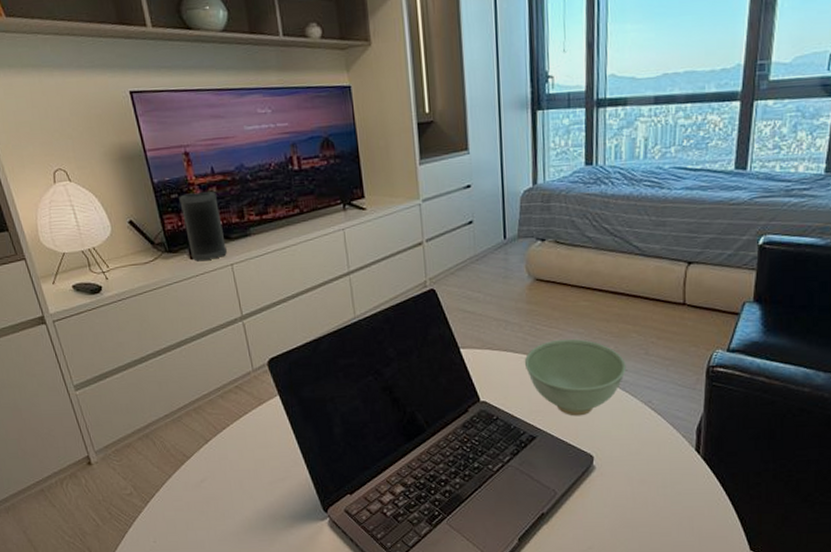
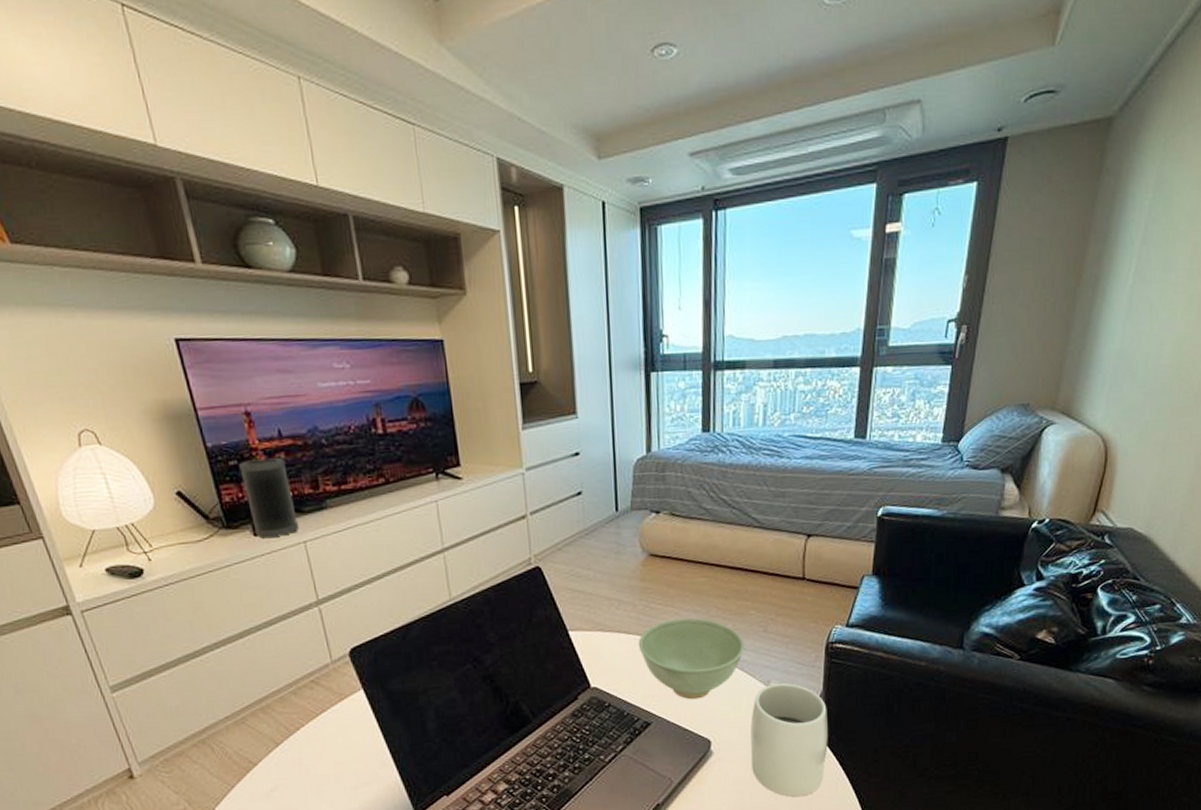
mug: none [632,401,709,515] -> present [750,681,828,798]

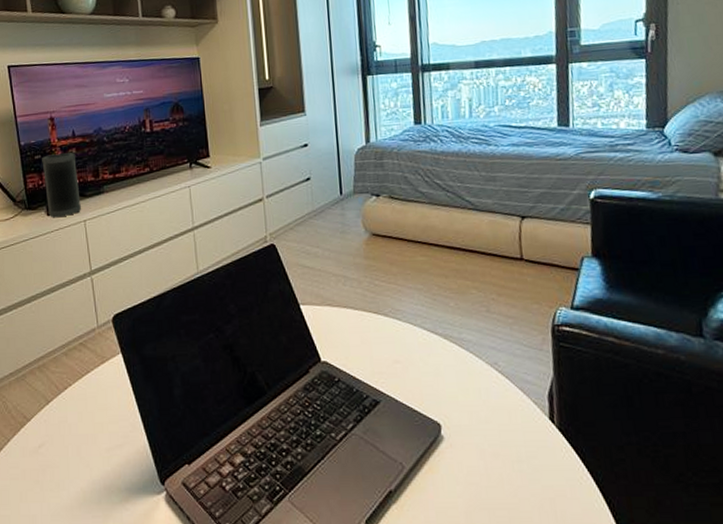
bowl: present [638,617,745,700] -> none [364,295,469,379]
mug: present [750,681,828,798] -> none [480,363,566,496]

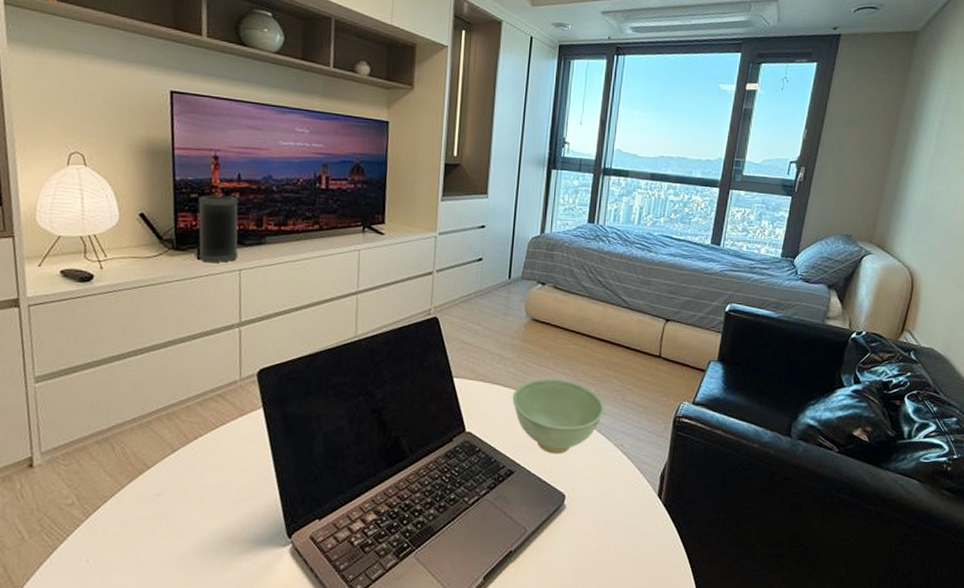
bowl: none [364,295,469,379] -> present [512,378,604,454]

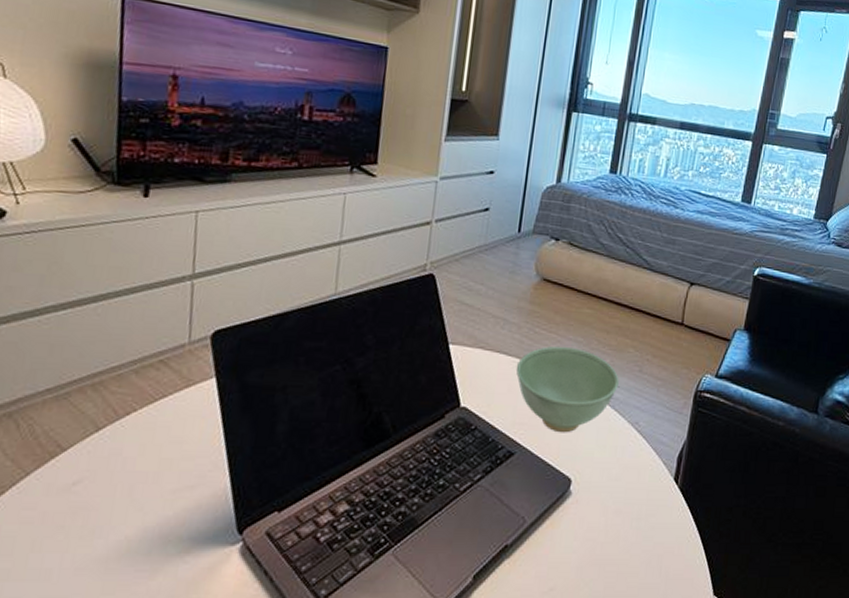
speaker: present [198,195,238,263] -> none [145,121,200,202]

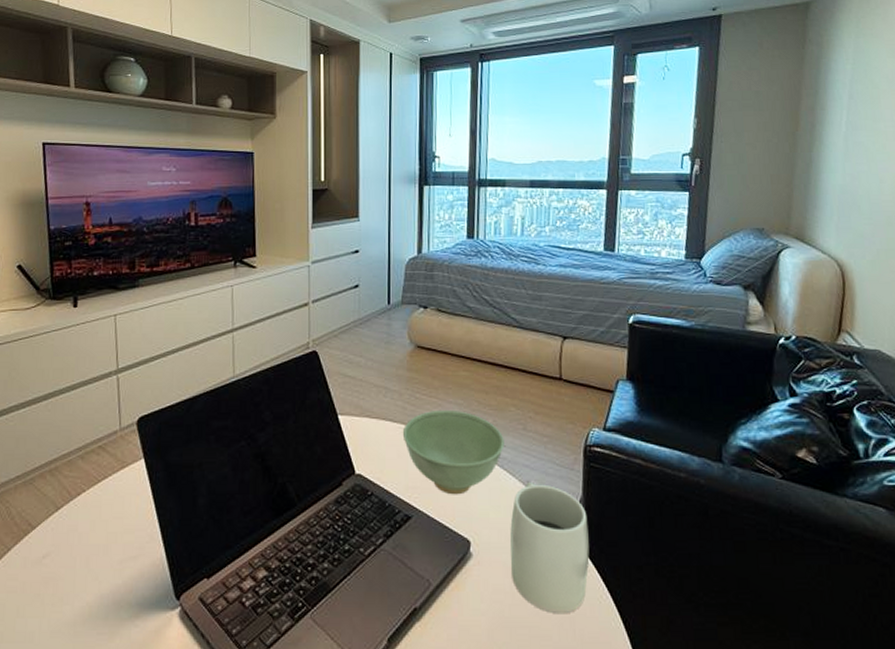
mug: none [608,422,689,552] -> present [510,481,590,615]

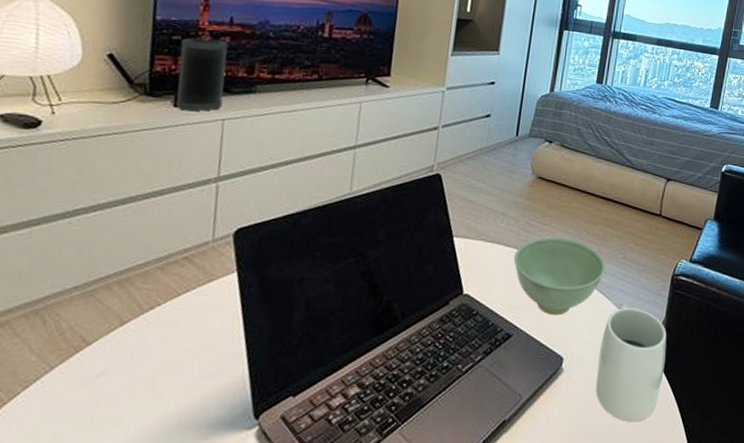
speaker: none [72,242,112,310] -> present [175,38,228,111]

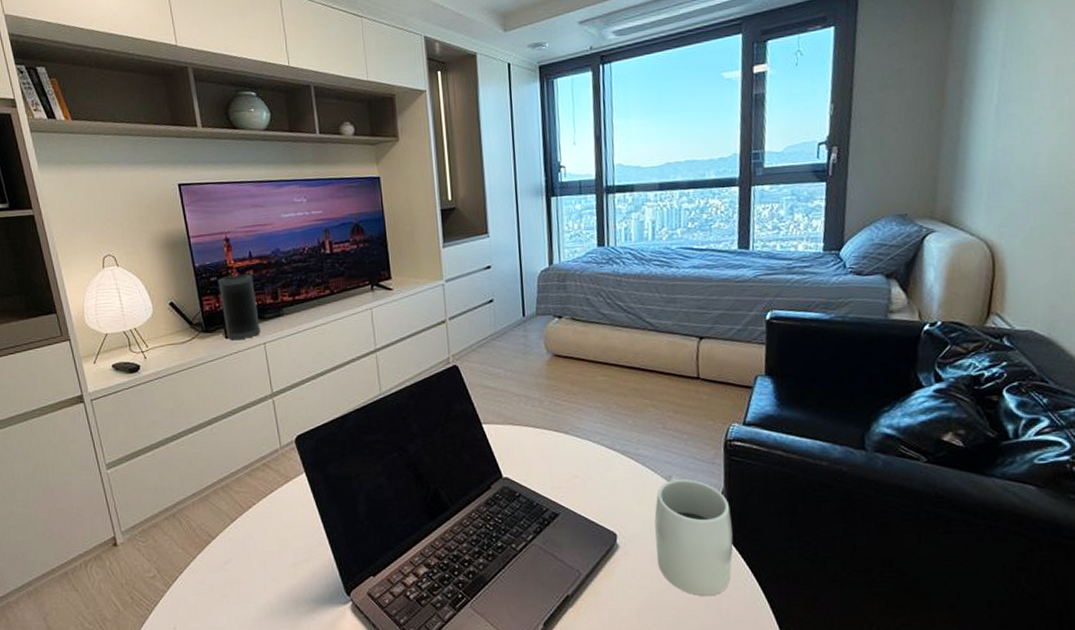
bowl: present [513,237,606,316] -> none [545,413,645,493]

